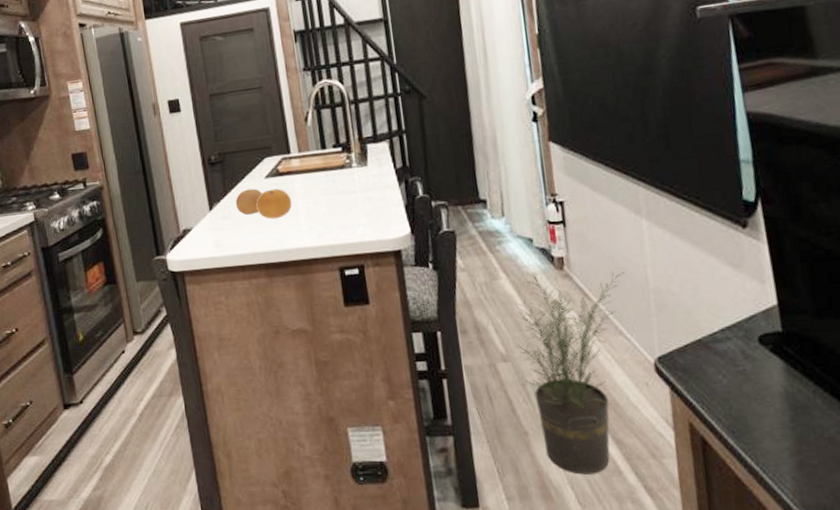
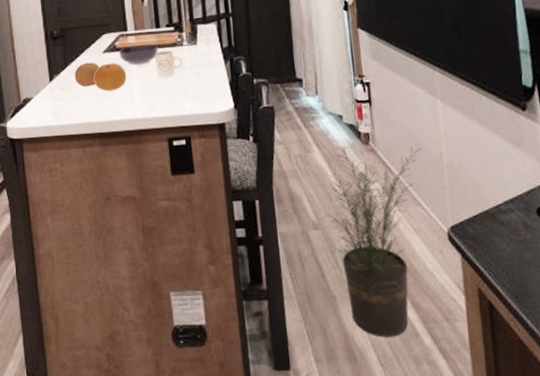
bowl: none [281,167,326,191] -> present [118,44,159,66]
mug: none [321,173,353,203] -> present [154,50,183,78]

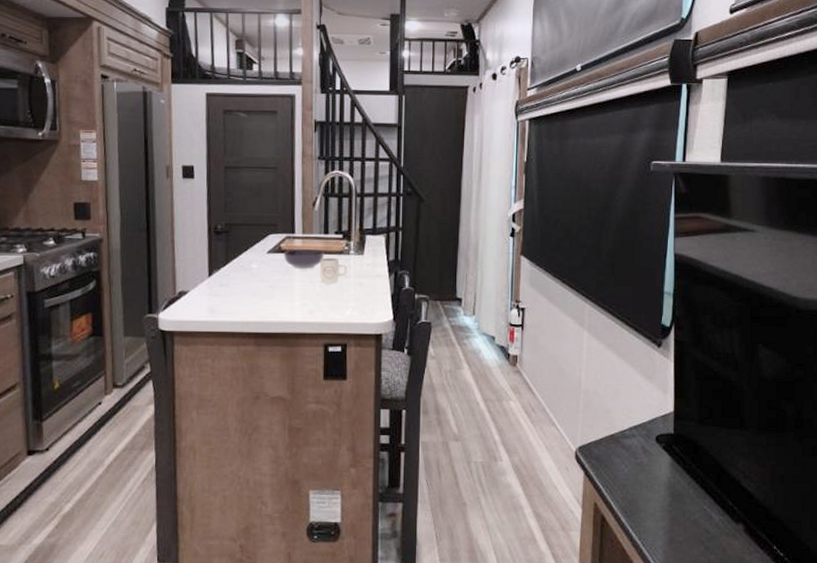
fruit: present [74,62,100,87] -> none [235,261,262,286]
fruit: present [93,63,127,92] -> none [255,264,289,292]
potted plant: present [327,141,422,337] -> none [468,360,563,542]

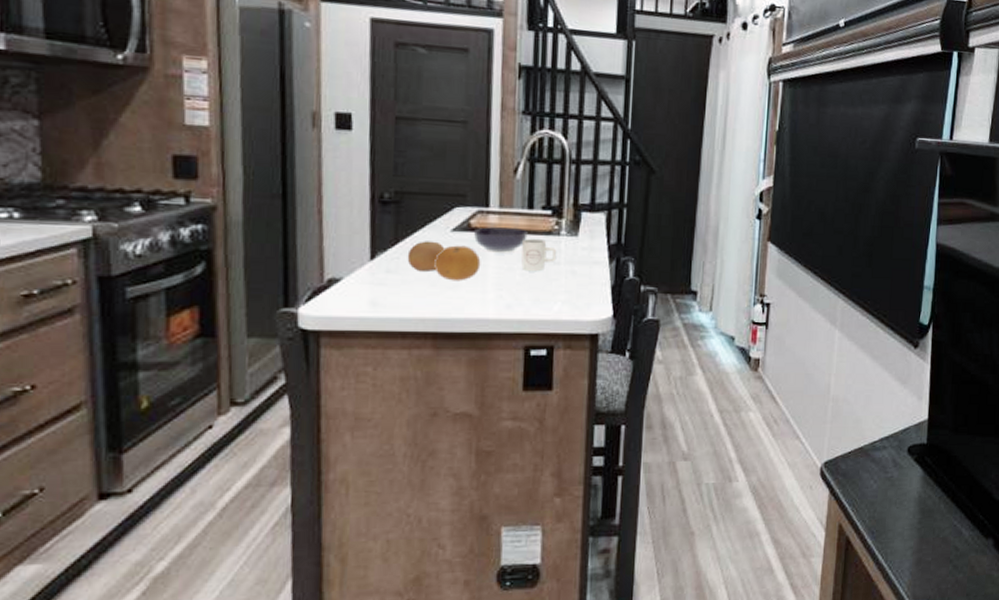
fruit: none [235,261,262,286] -> present [407,241,445,273]
fruit: none [255,264,289,292] -> present [434,245,481,281]

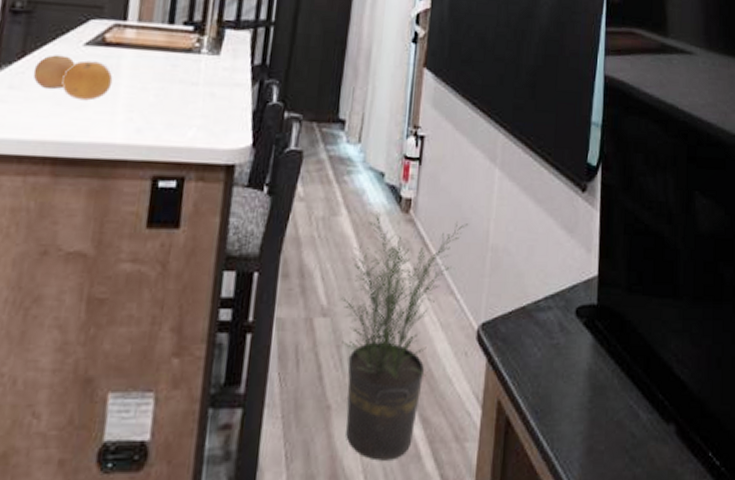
bowl: present [473,227,528,253] -> none [107,42,166,71]
mug: present [520,238,557,272] -> none [156,55,196,93]
potted plant: none [699,364,811,574] -> present [341,204,468,461]

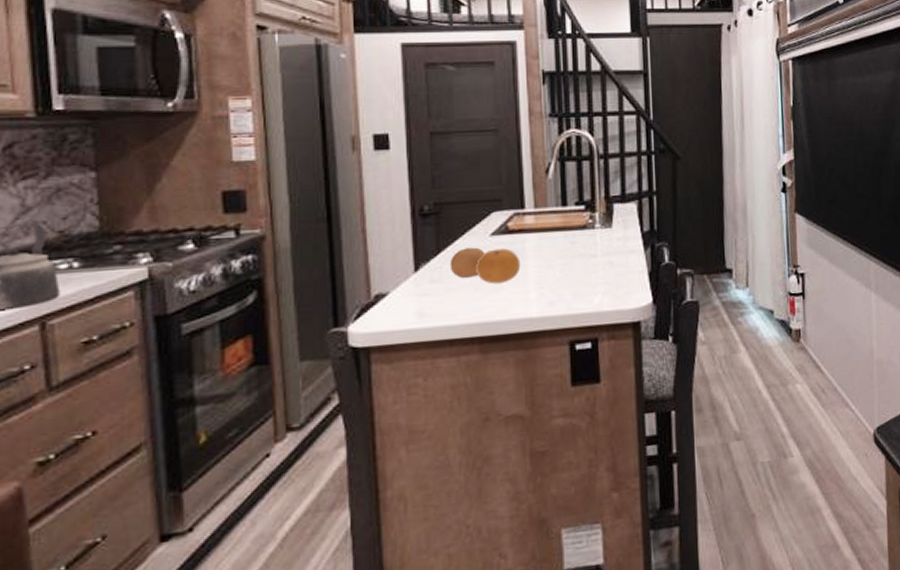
potted plant: present [341,204,468,461] -> none [751,339,853,554]

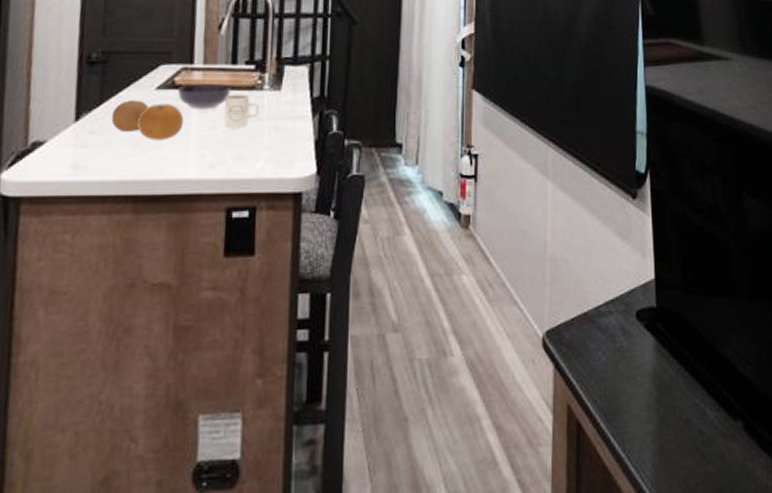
bowl: none [511,226,564,253] -> present [177,84,231,110]
mug: none [558,233,594,268] -> present [223,94,260,129]

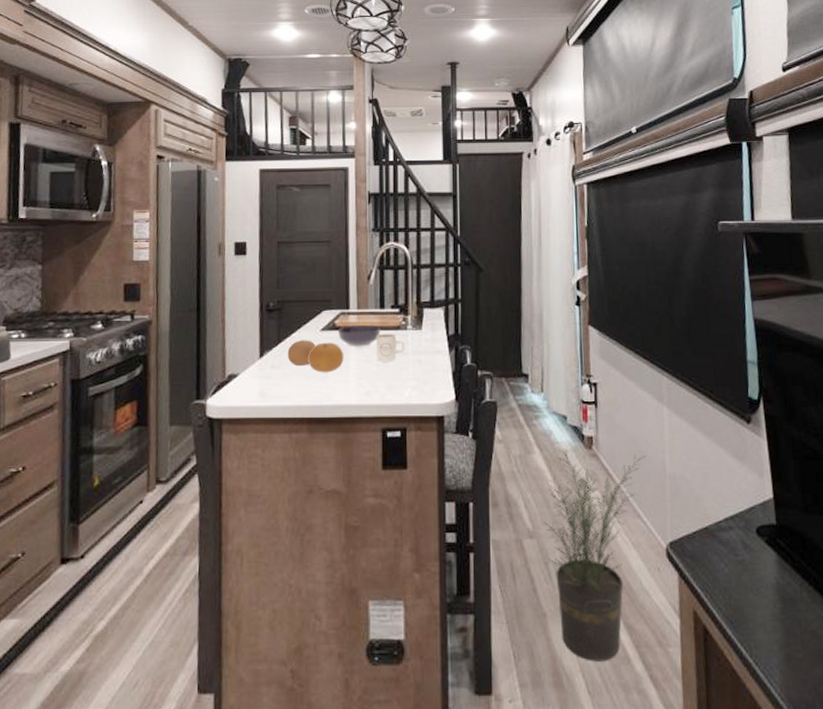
potted plant: none [410,222,525,469] -> present [543,443,645,662]

